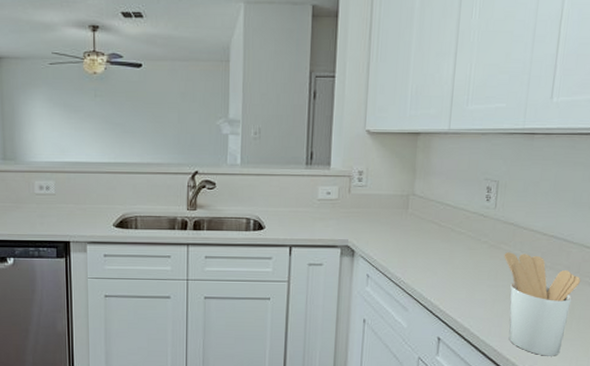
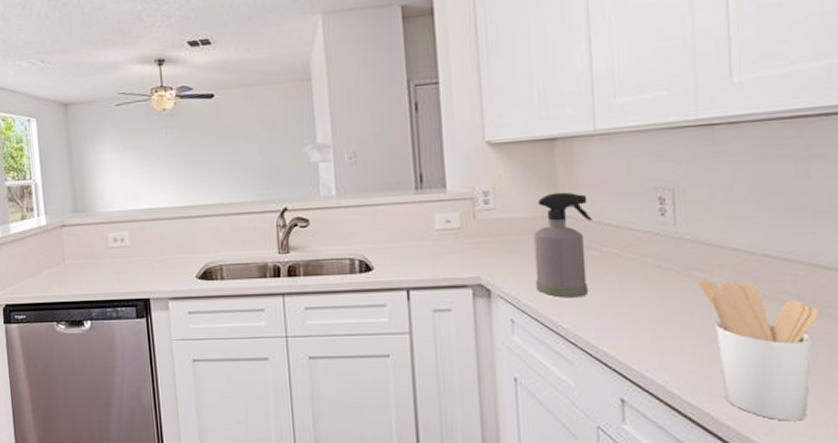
spray bottle: none [388,176,437,260] -> present [534,192,592,298]

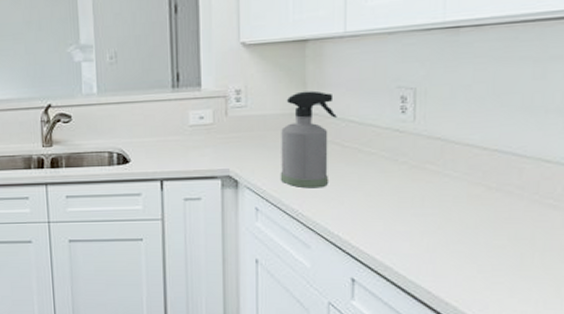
utensil holder: present [698,280,821,421] -> none [431,173,542,299]

